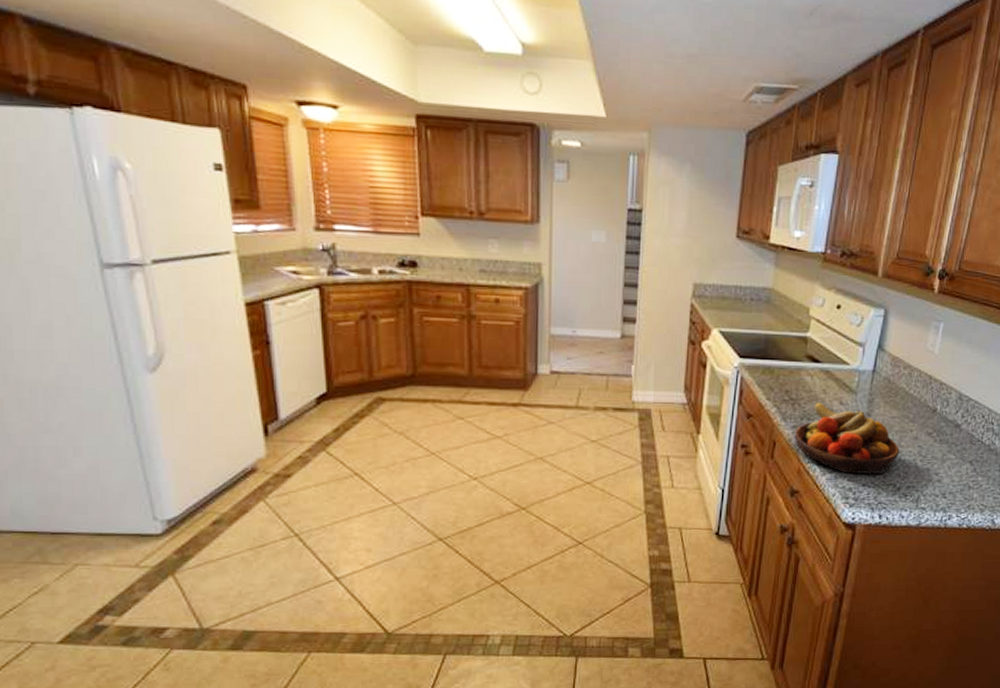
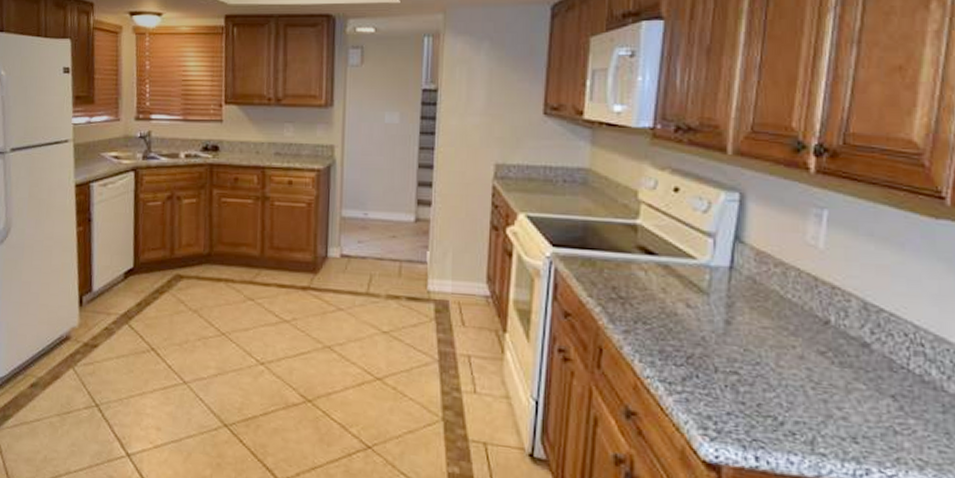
fruit bowl: present [795,401,900,475] -> none [628,302,778,401]

